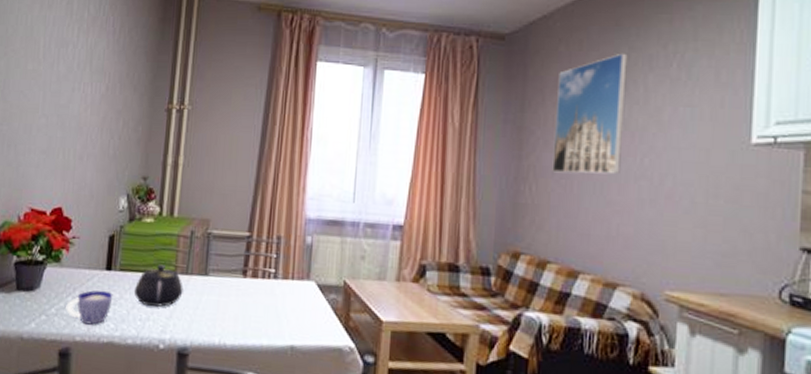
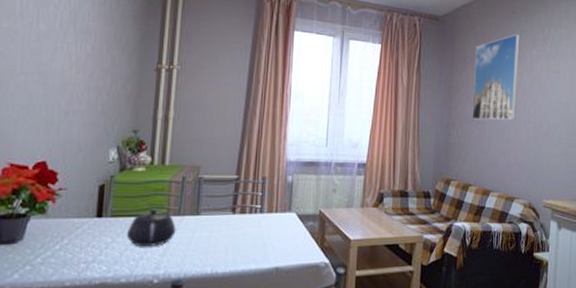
cup: present [66,290,113,325] -> none [53,236,105,269]

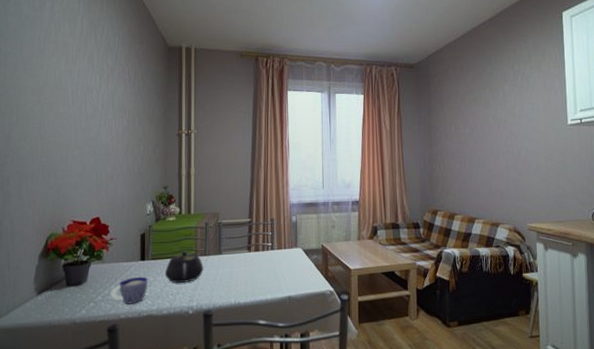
cup: none [53,236,105,269] -> present [110,276,148,304]
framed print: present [472,34,520,120] -> none [450,72,494,154]

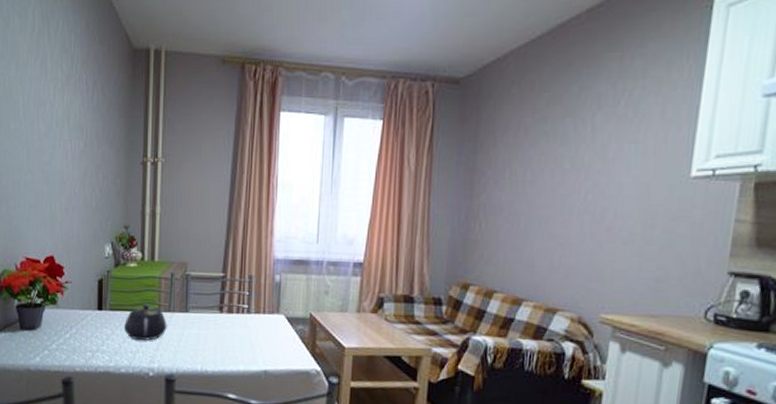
cup: present [110,276,148,304] -> none [65,327,105,358]

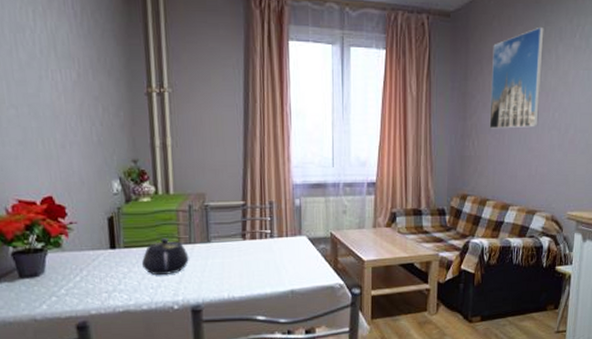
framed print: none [501,92,578,211] -> present [489,26,544,129]

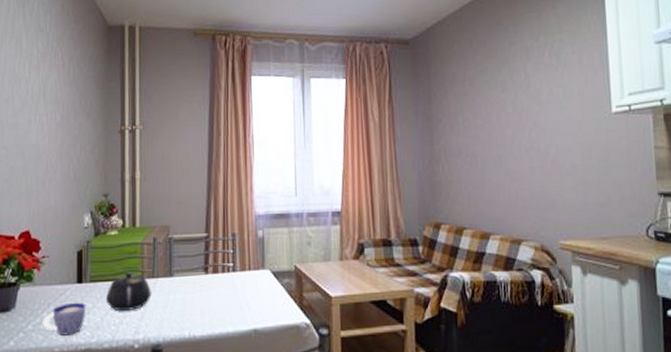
cup: none [75,267,122,299] -> present [42,302,86,336]
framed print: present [489,26,544,129] -> none [456,47,514,152]

